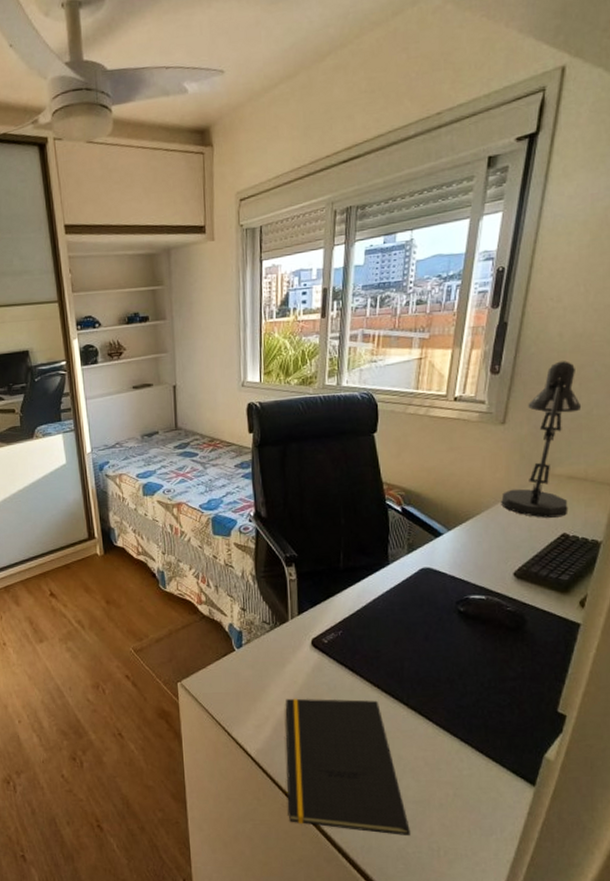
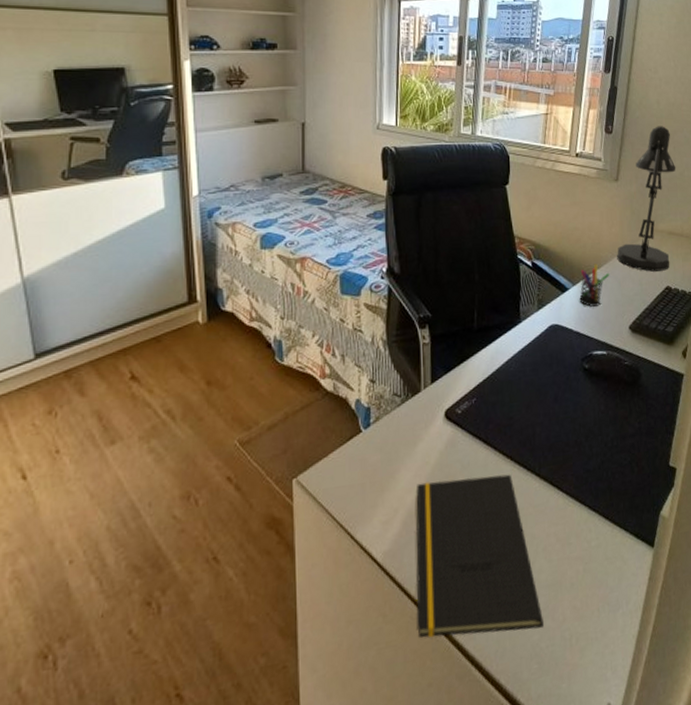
pen holder: none [455,509,492,552] -> present [579,264,610,307]

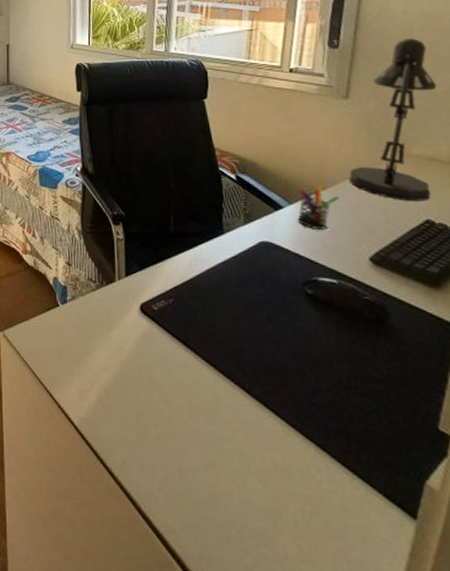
notepad: present [416,474,543,638] -> none [112,365,259,555]

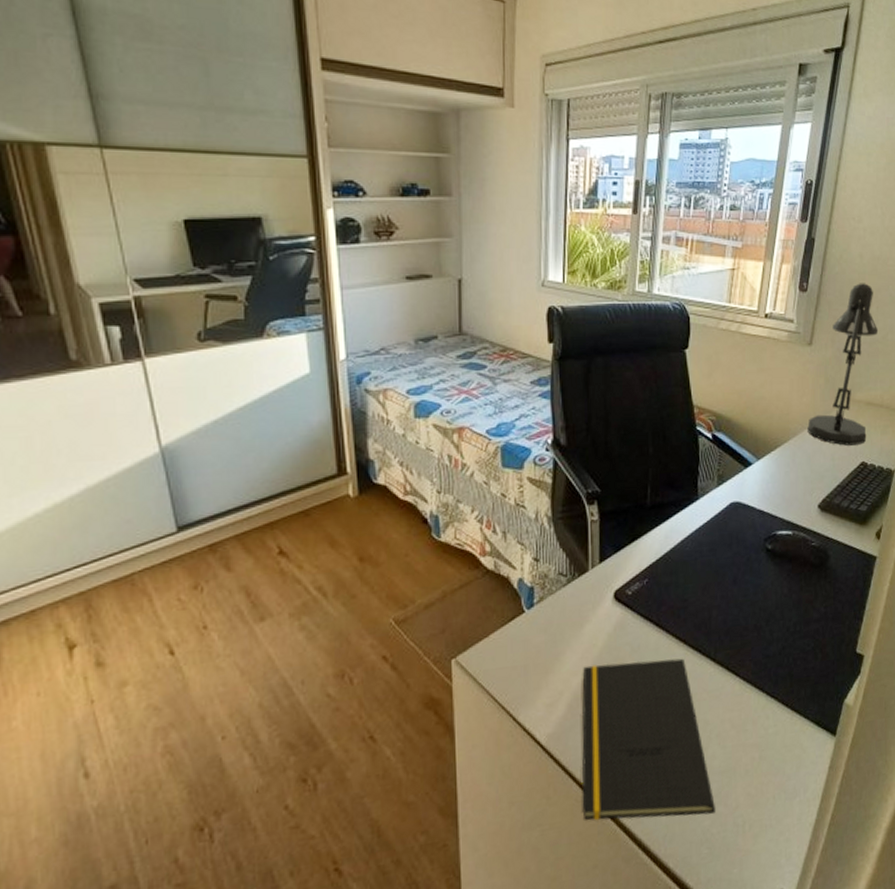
notepad: none [112,365,259,555] -> present [582,658,715,821]
pen holder: present [298,184,340,230] -> none [764,436,799,483]

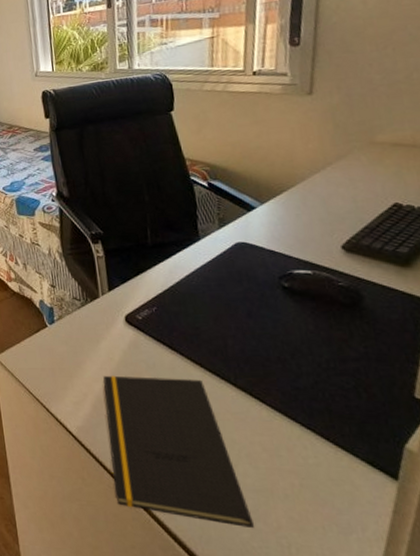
desk lamp: present [807,283,879,446] -> none [317,27,399,188]

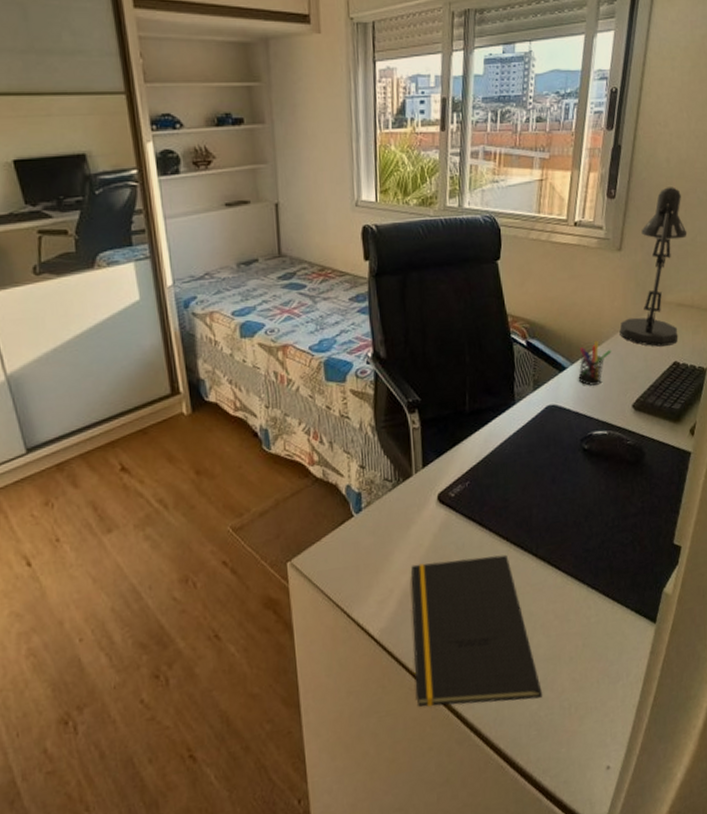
pen holder: none [269,182,310,225] -> present [578,340,612,386]
desk lamp: none [317,27,399,188] -> present [619,187,687,347]

